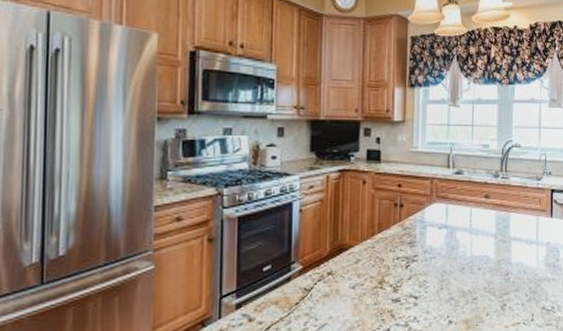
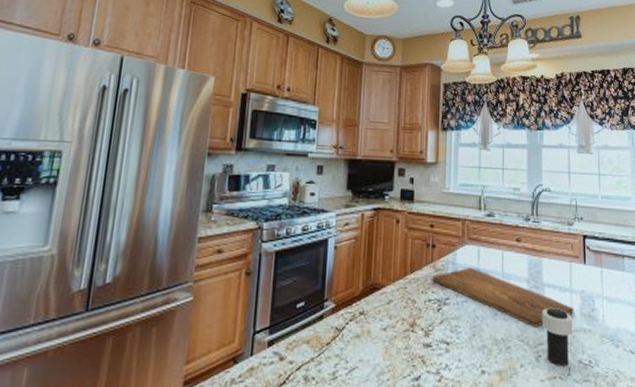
cutting board: none [400,224,539,279] -> present [432,267,574,327]
cup: none [508,260,538,313] -> present [542,308,573,366]

